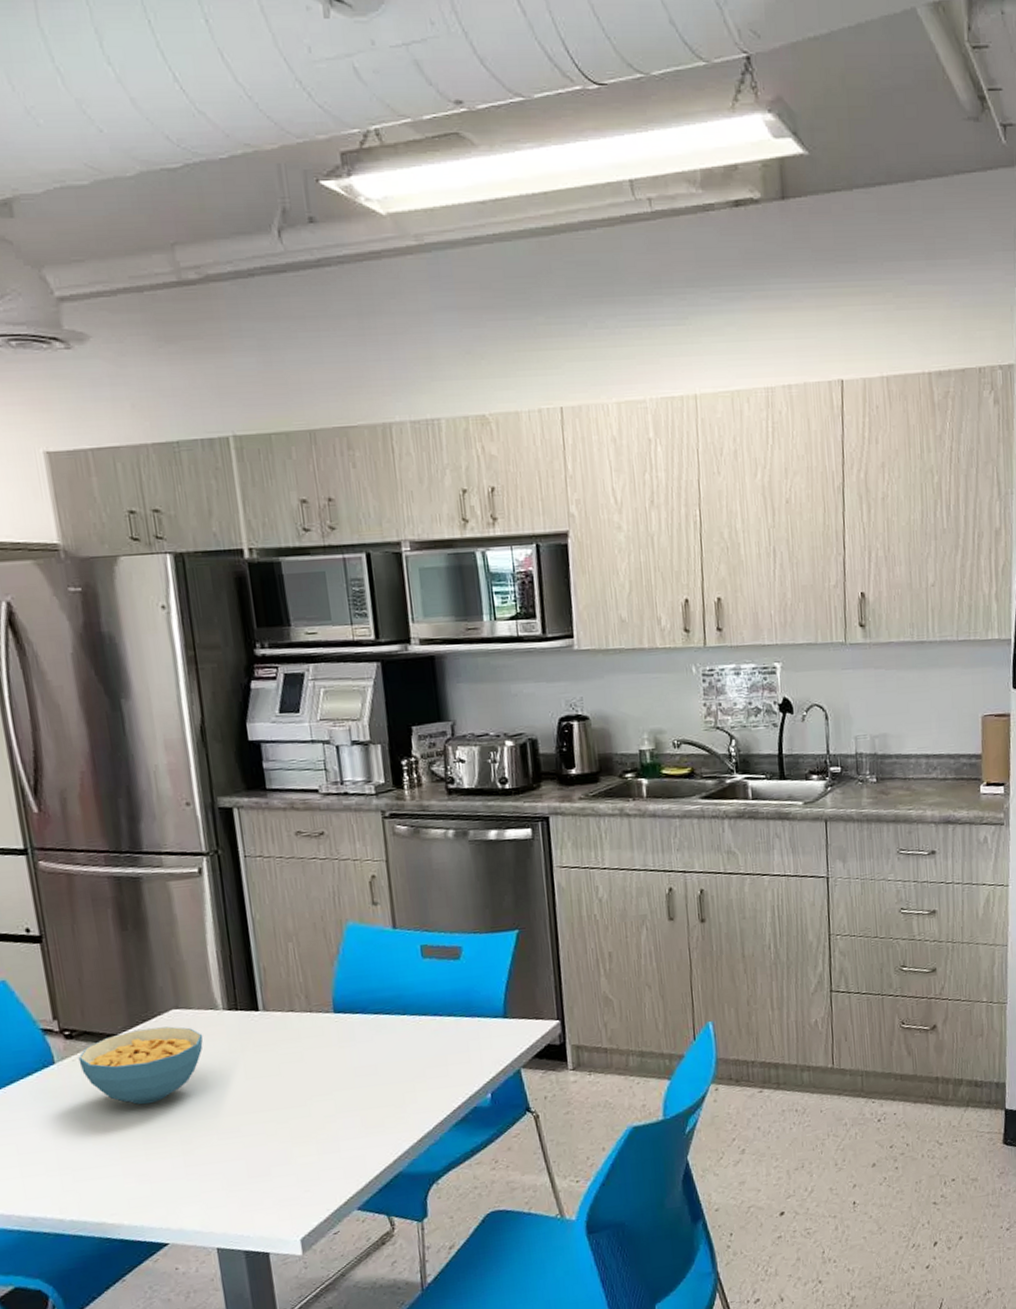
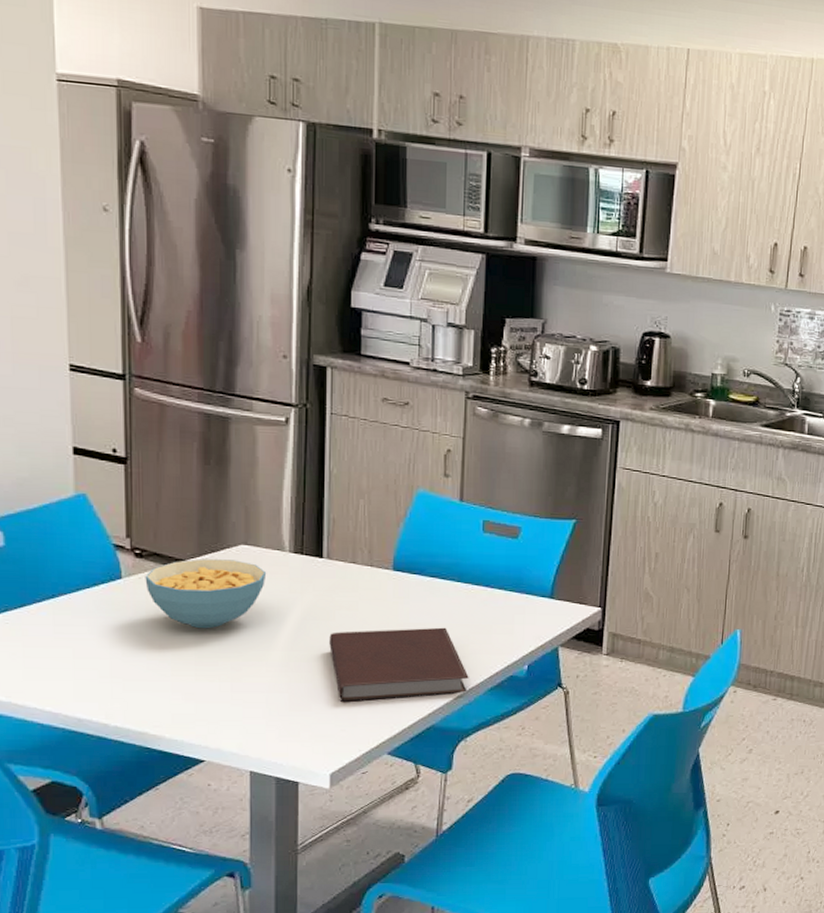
notebook: none [278,1065,431,1162] -> present [329,627,469,703]

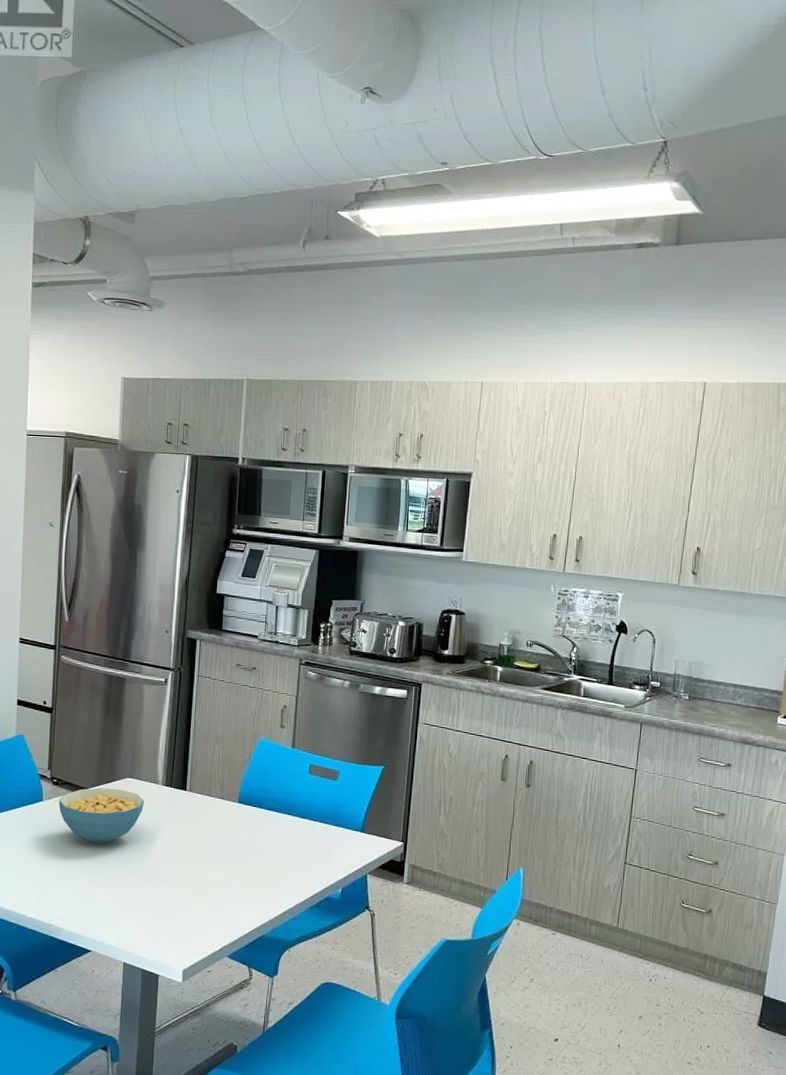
notebook: present [329,627,469,703] -> none [187,851,294,911]

